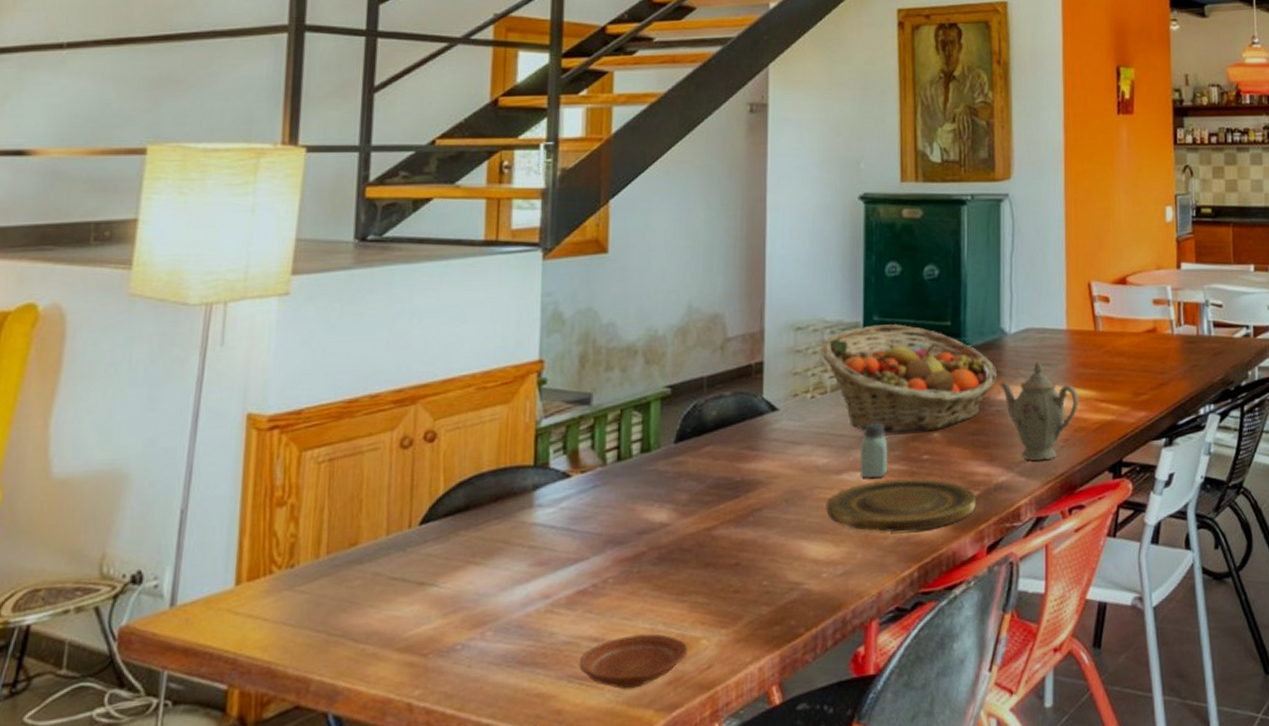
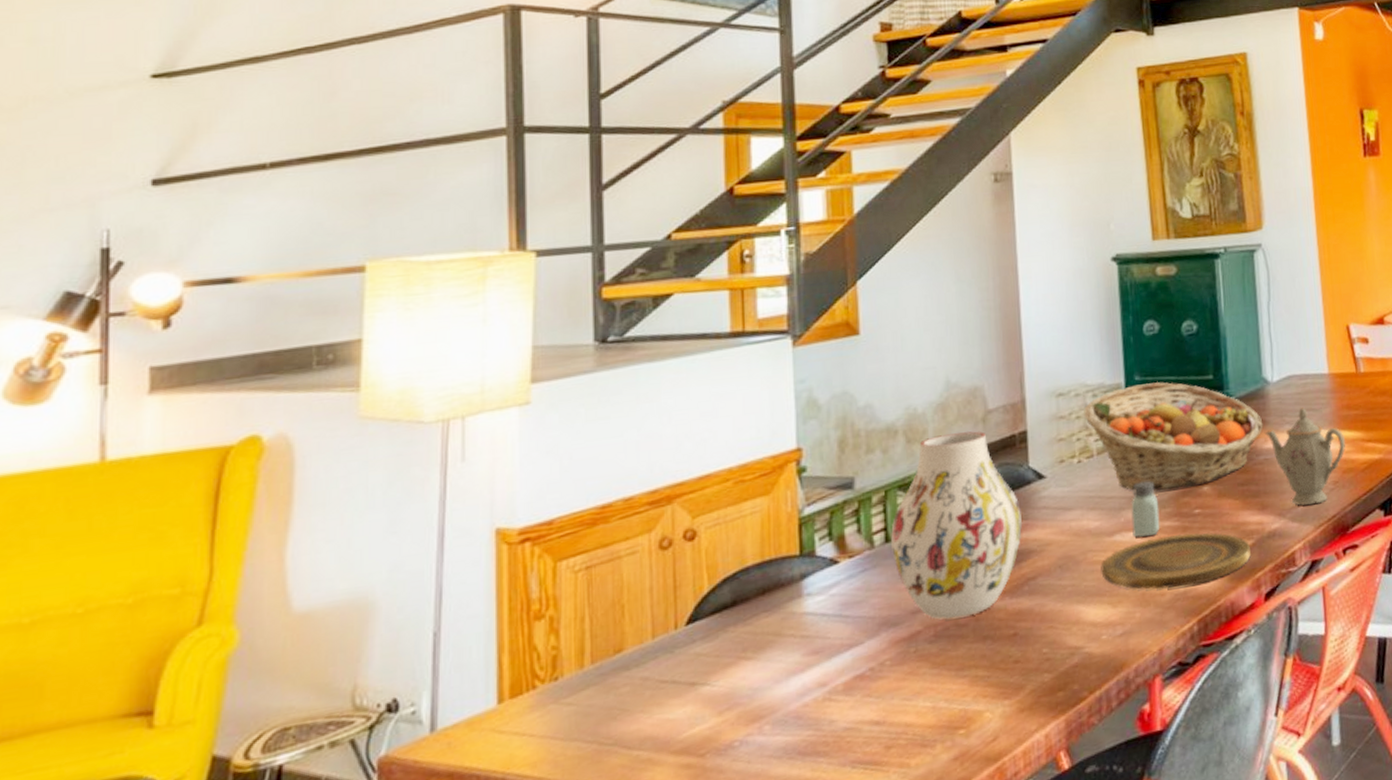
plate: present [579,633,687,689] -> none [861,711,971,770]
vase: none [622,358,753,543] -> present [889,431,1023,619]

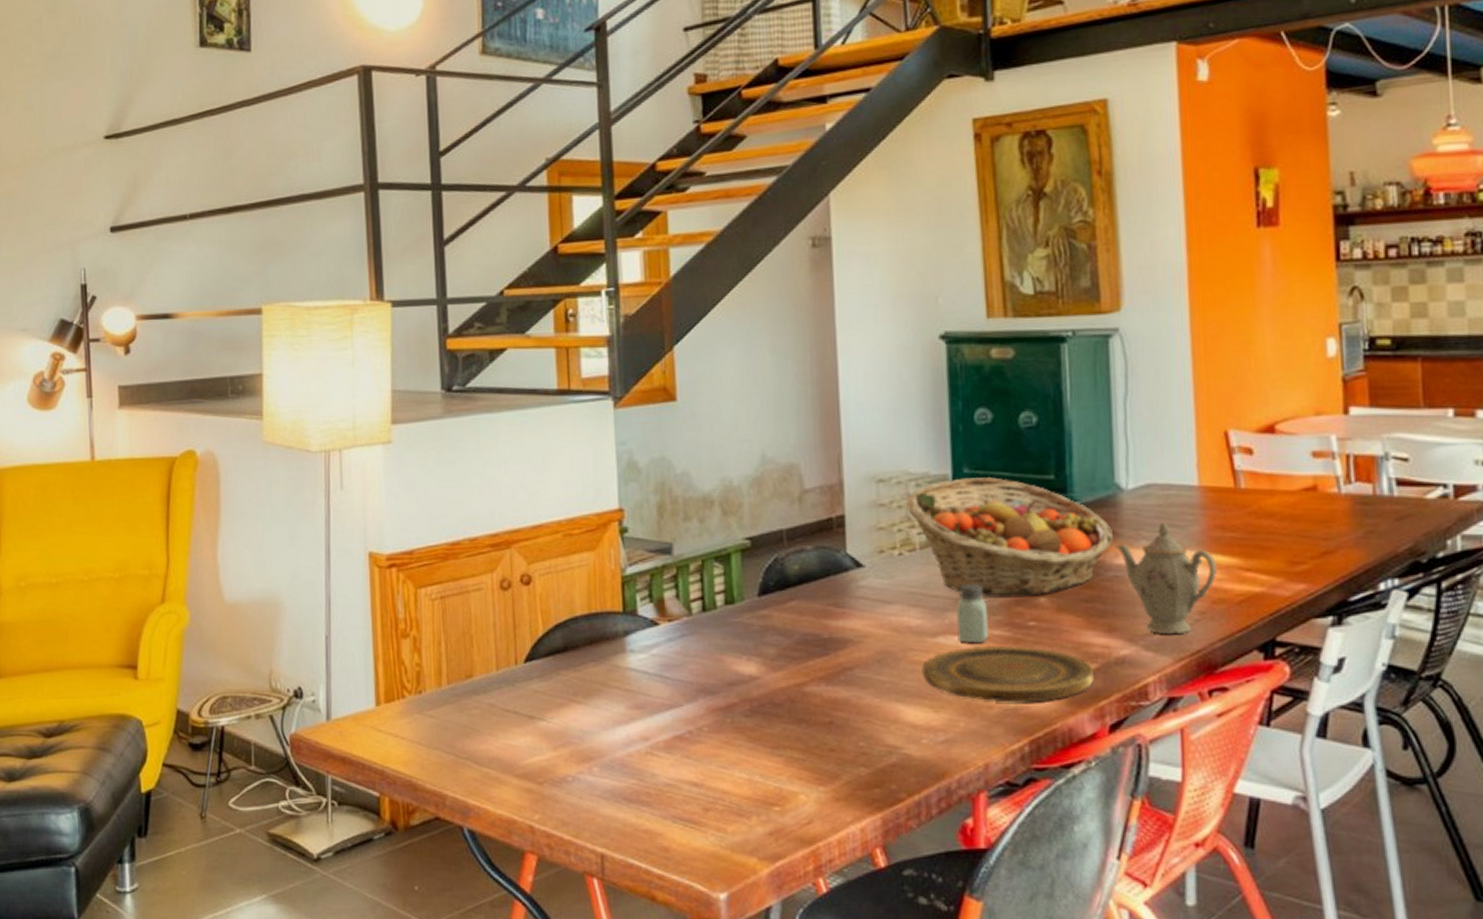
vase: present [889,431,1023,619] -> none [706,510,840,697]

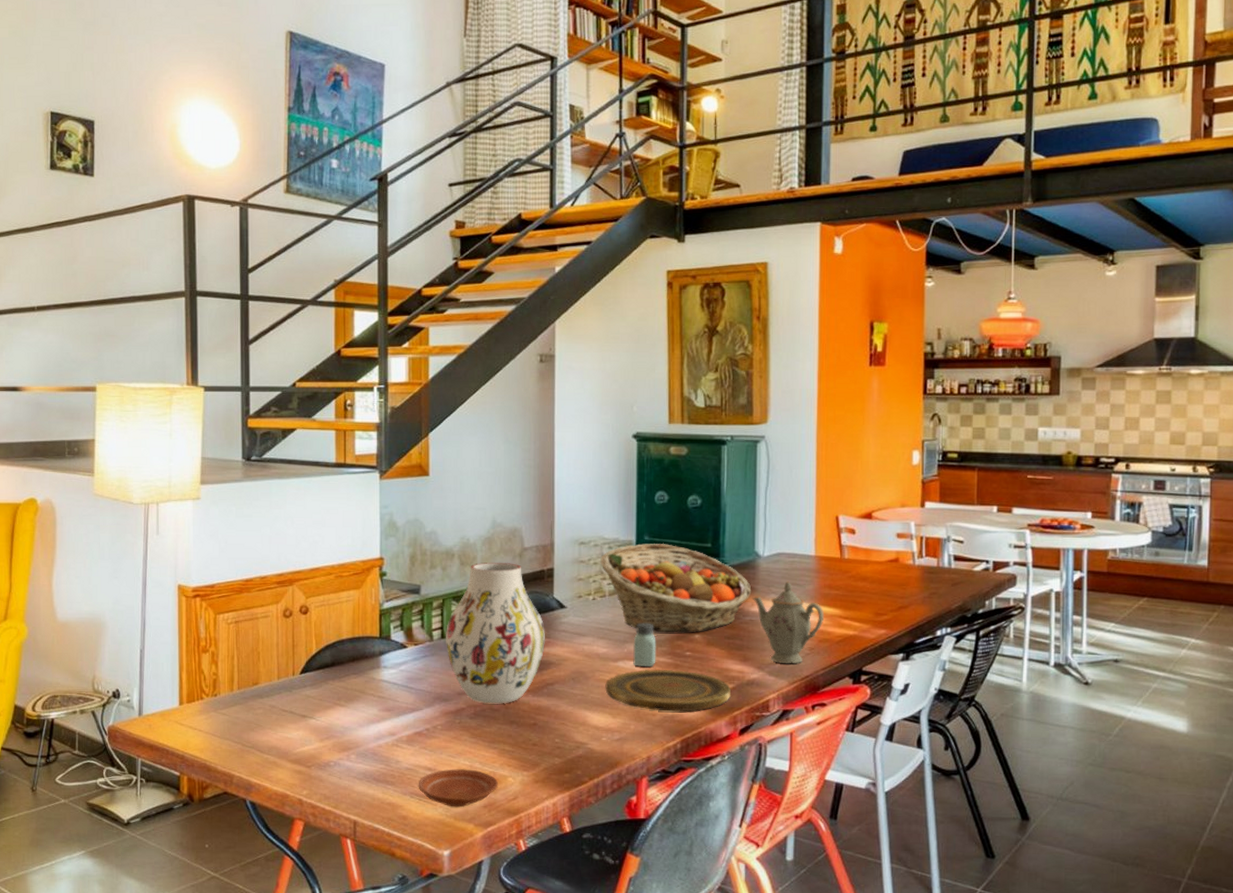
plate: none [681,782,786,835] -> present [418,768,498,808]
vase: none [706,510,840,697] -> present [445,563,546,704]

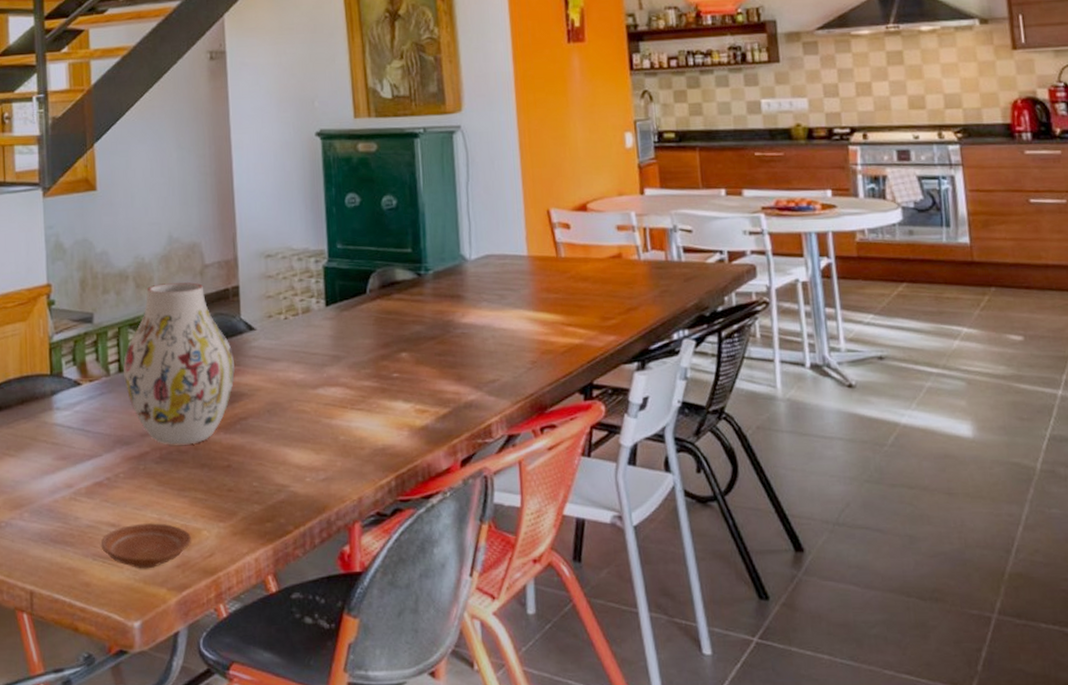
fruit basket: present [600,543,752,633] -> none [290,251,461,353]
plate: present [605,669,732,712] -> none [305,394,448,444]
saltshaker: present [633,623,656,668] -> none [333,342,360,394]
teapot: present [753,582,825,664] -> none [463,287,545,382]

